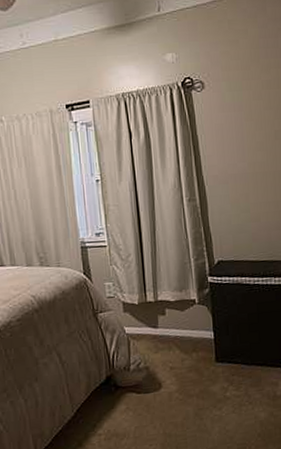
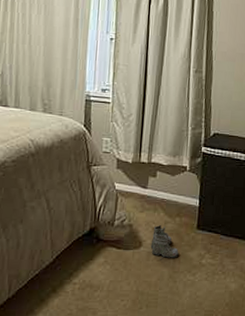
boots: none [170,362,201,399] -> present [150,224,179,260]

